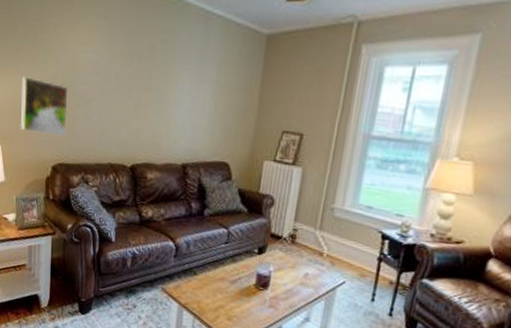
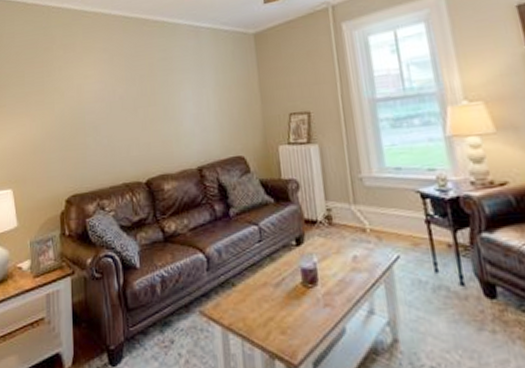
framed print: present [20,76,68,136] -> none [31,117,78,170]

